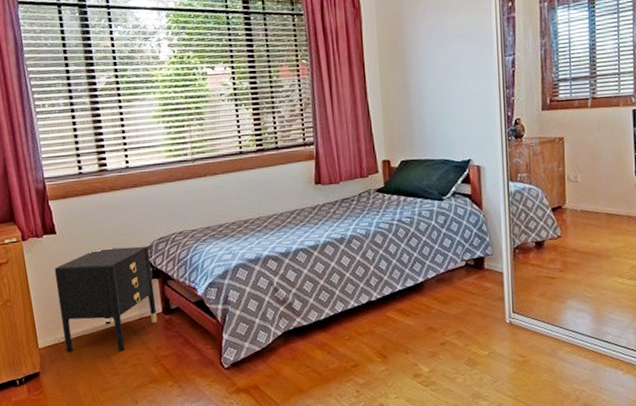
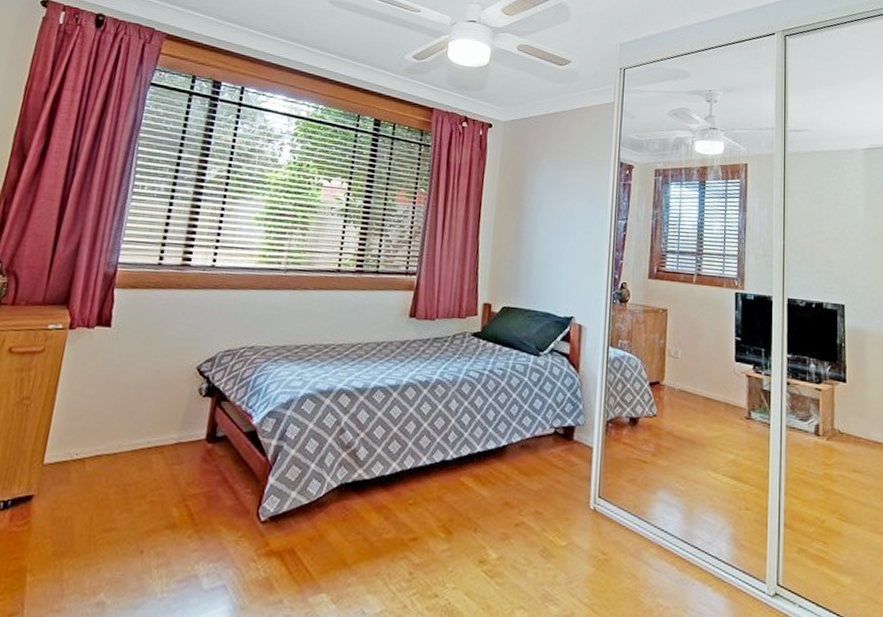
nightstand: present [54,246,158,353] -> none [76,352,211,482]

